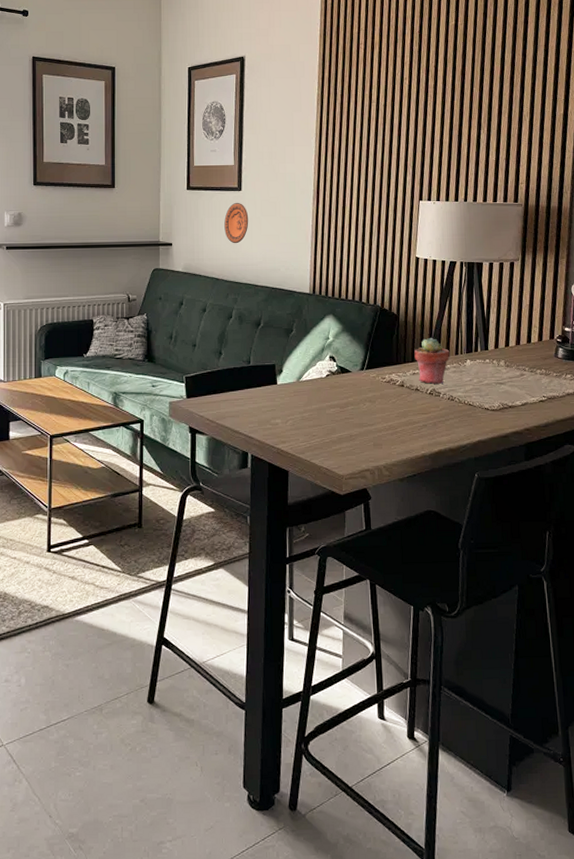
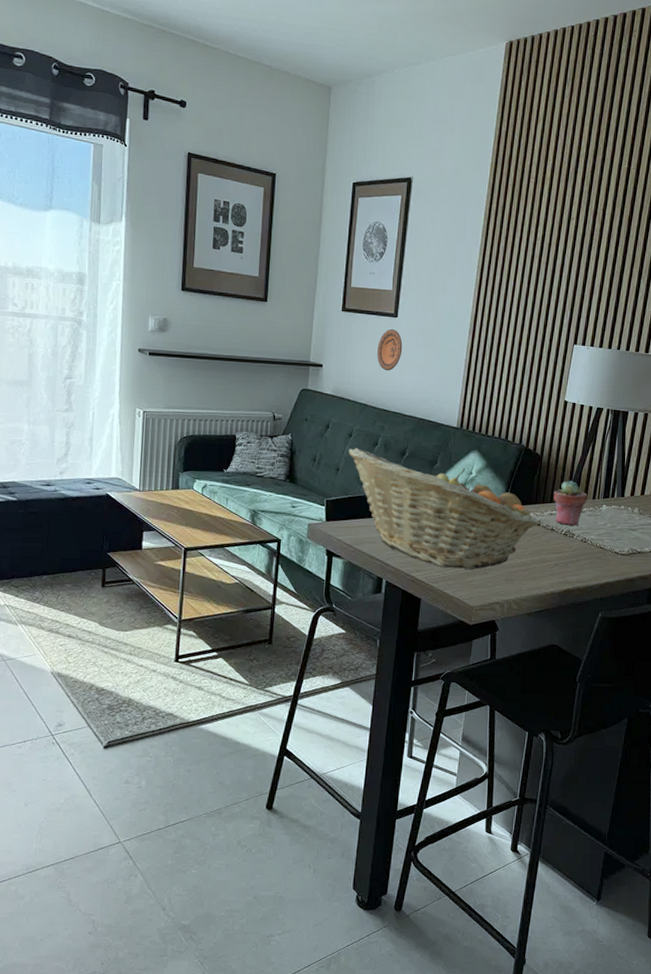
fruit basket: none [204,322,402,437] -> present [349,448,539,569]

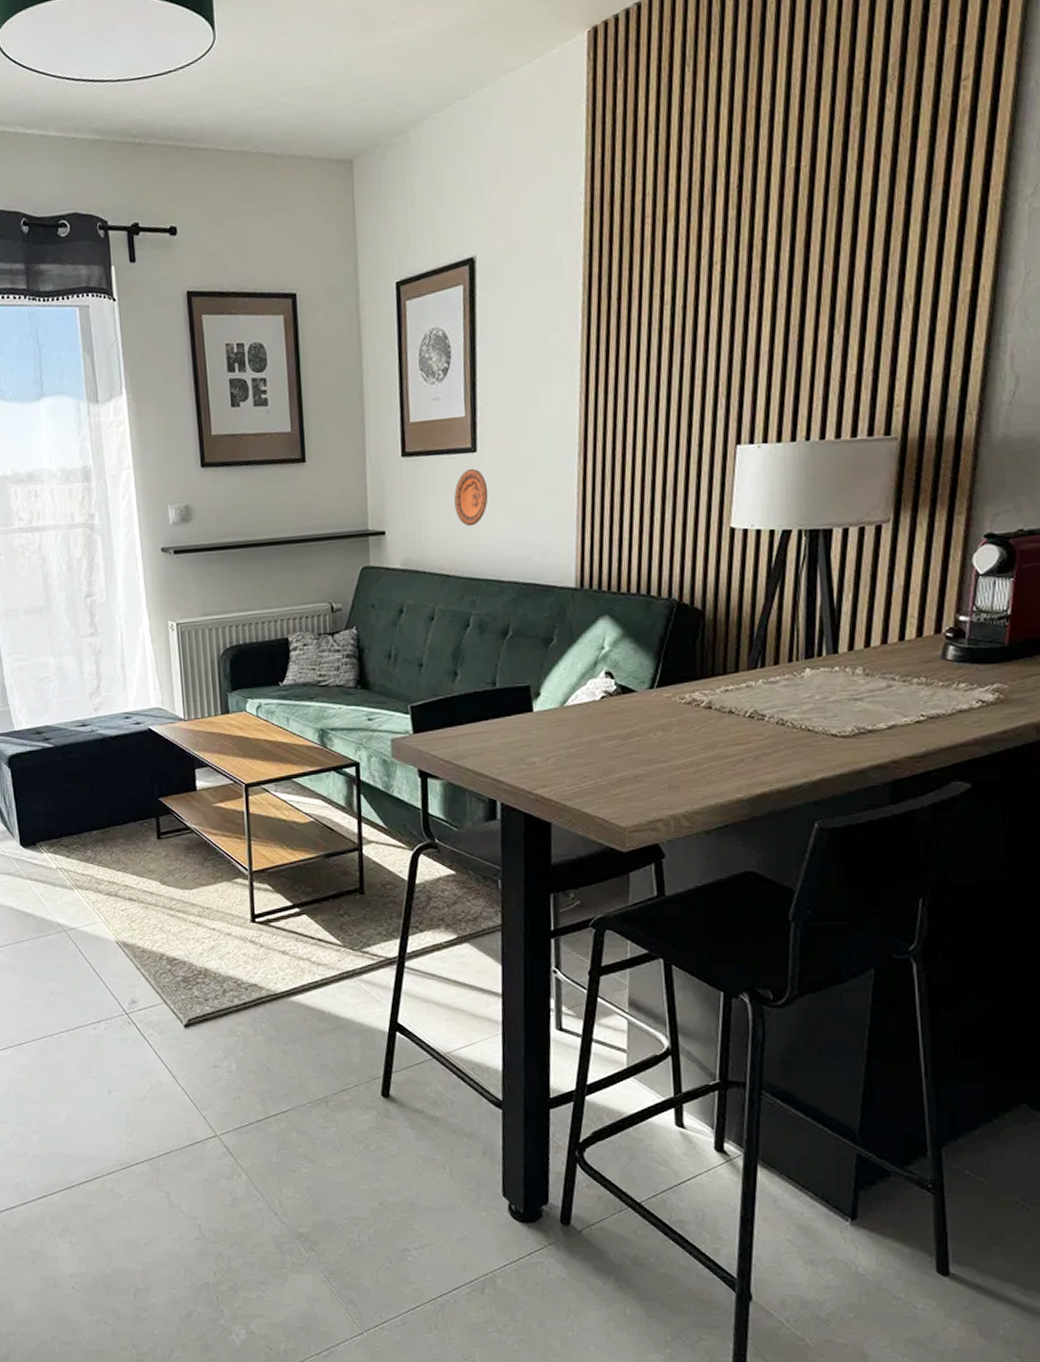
fruit basket: present [349,448,539,569] -> none [432,633,709,779]
potted succulent: present [553,480,587,526] -> none [727,639,779,704]

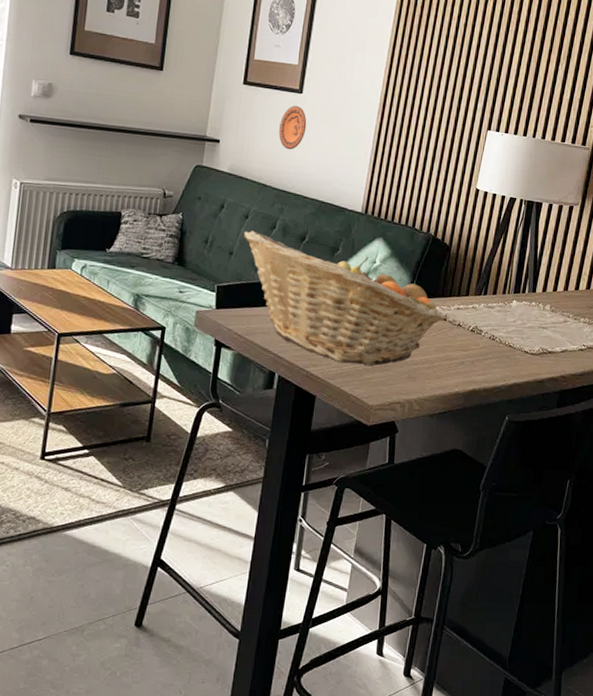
fruit basket: none [432,633,709,779] -> present [244,230,445,366]

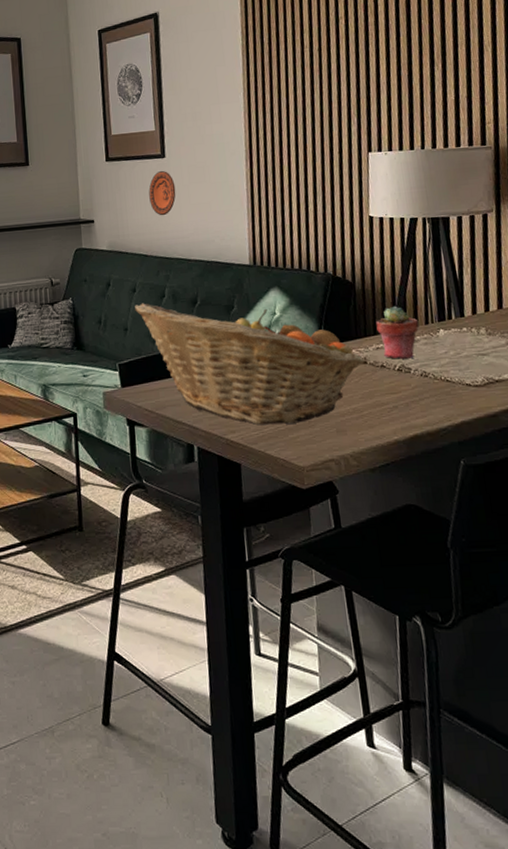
potted succulent: none [461,273,497,322] -> present [376,305,419,359]

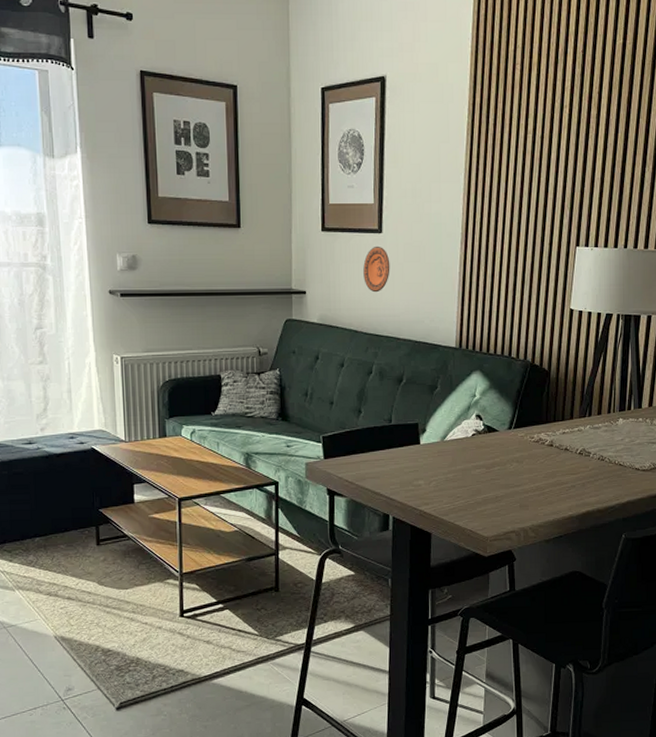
fruit basket: present [135,303,365,425] -> none [342,378,551,499]
potted succulent: present [376,305,419,359] -> none [565,395,601,444]

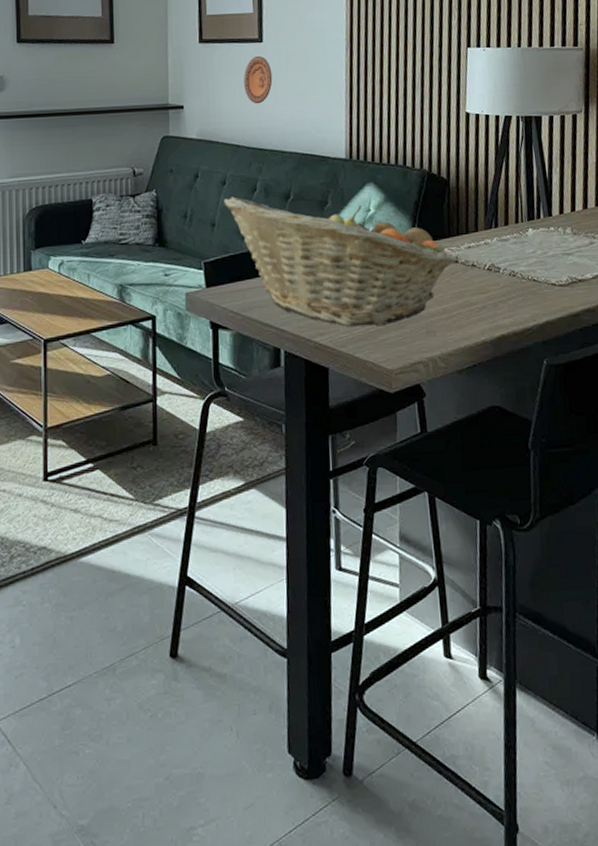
fruit basket: none [342,378,551,499] -> present [224,196,456,326]

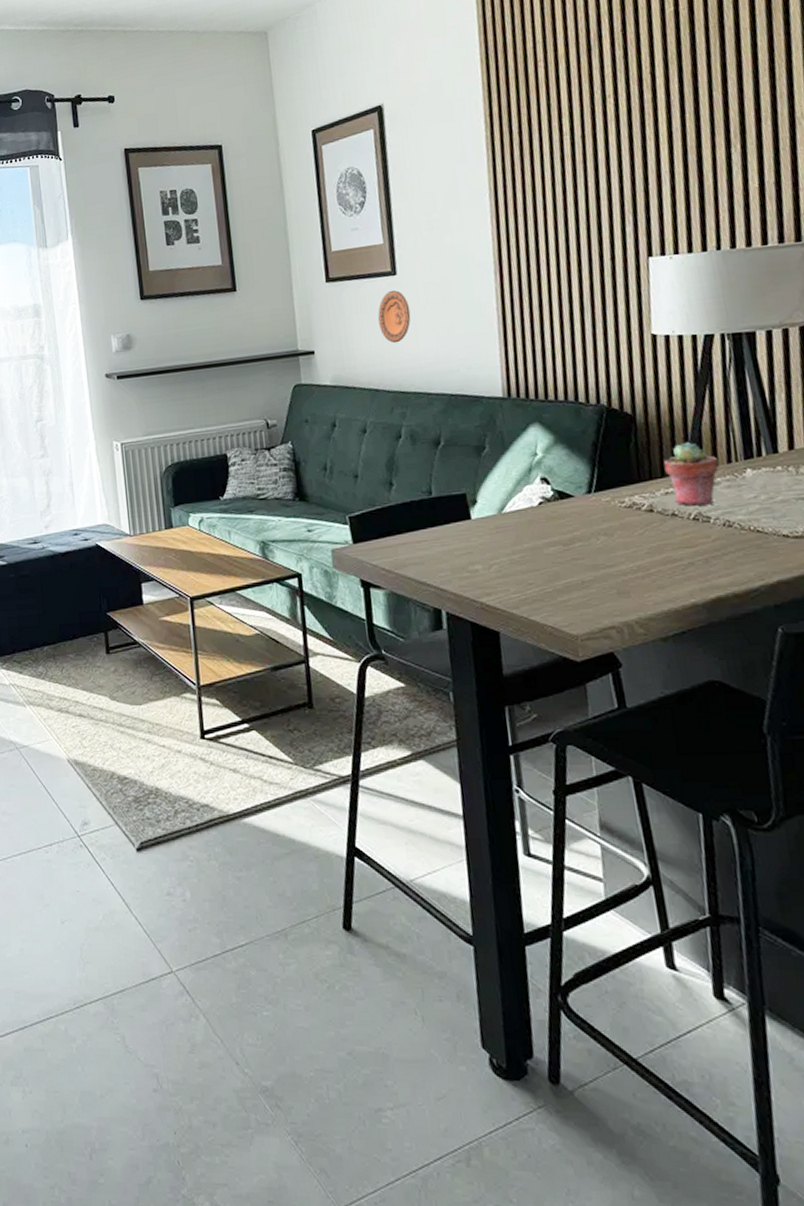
fruit basket: present [224,196,456,326] -> none [366,445,651,586]
potted succulent: none [468,204,509,258] -> present [663,441,719,506]

